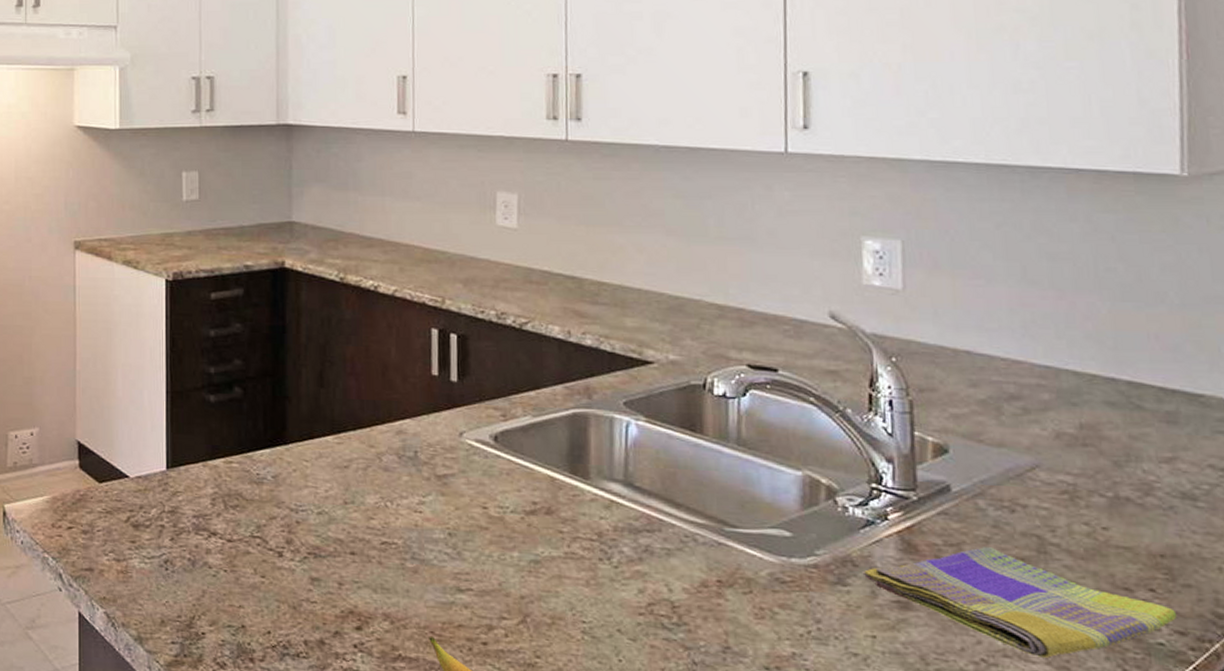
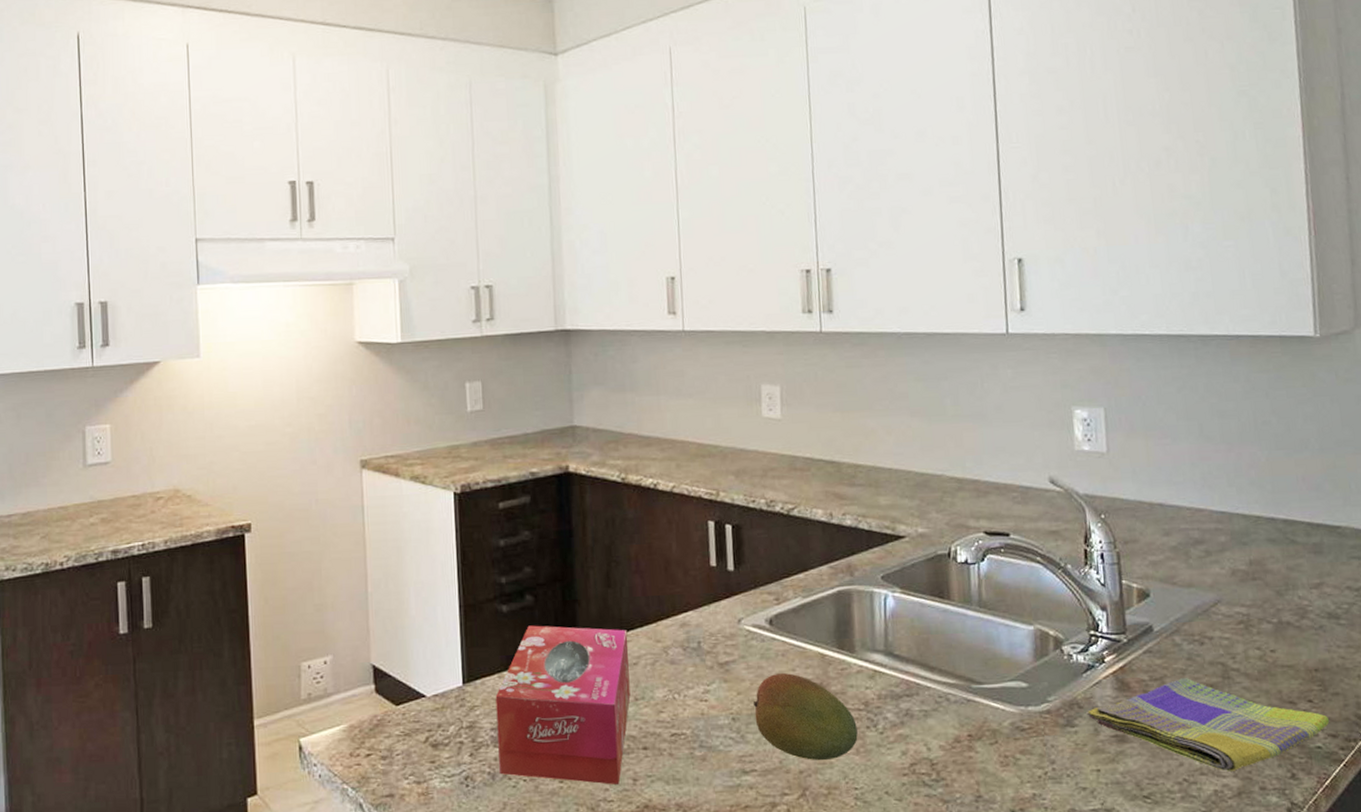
tissue box: none [199,417,340,586] -> present [495,625,631,785]
fruit: none [473,492,589,589] -> present [754,672,858,761]

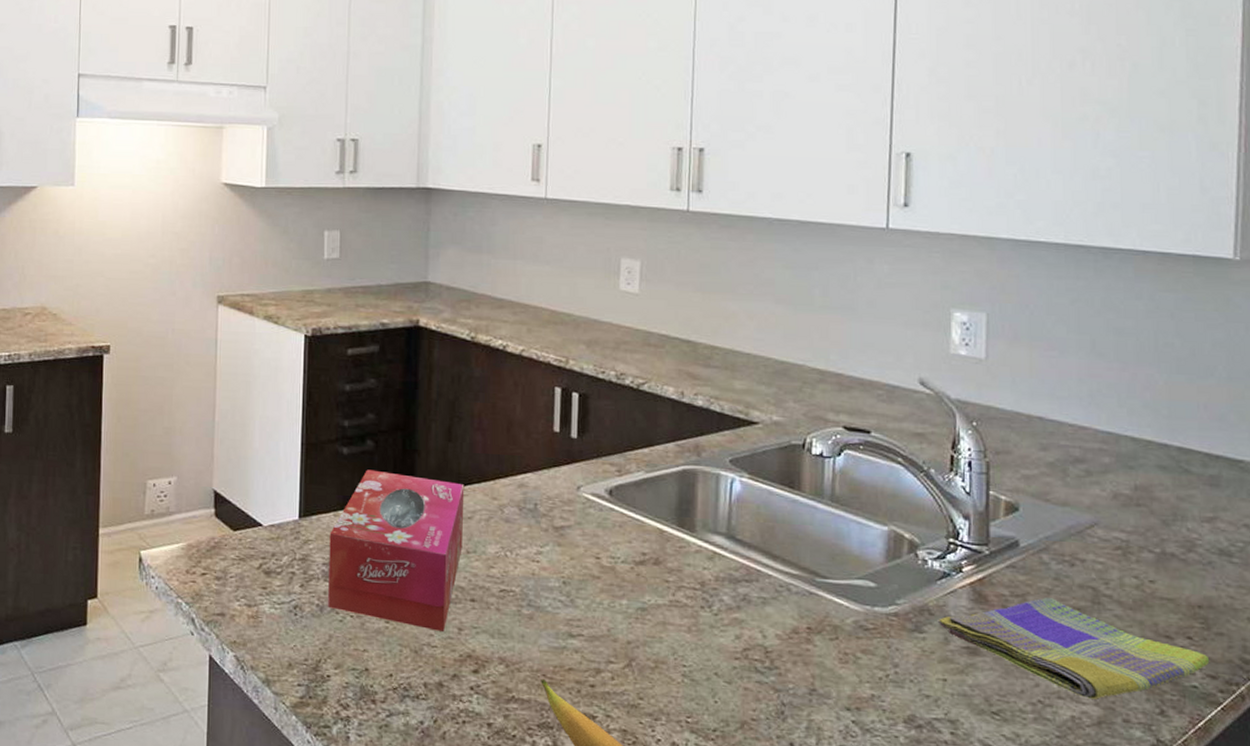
fruit: present [754,672,858,761] -> none [586,543,691,635]

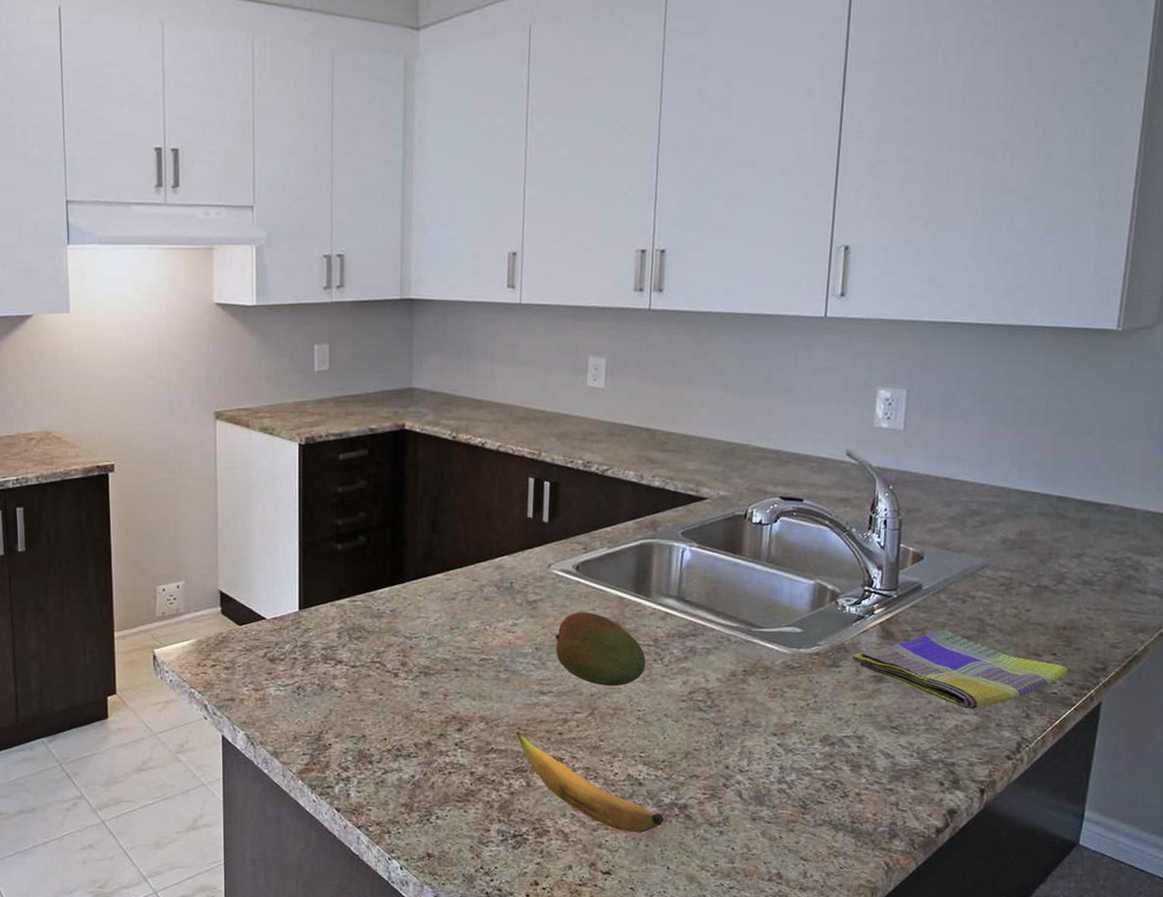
tissue box: present [328,469,465,631] -> none [327,562,448,698]
fruit: none [586,543,691,635] -> present [556,611,645,687]

